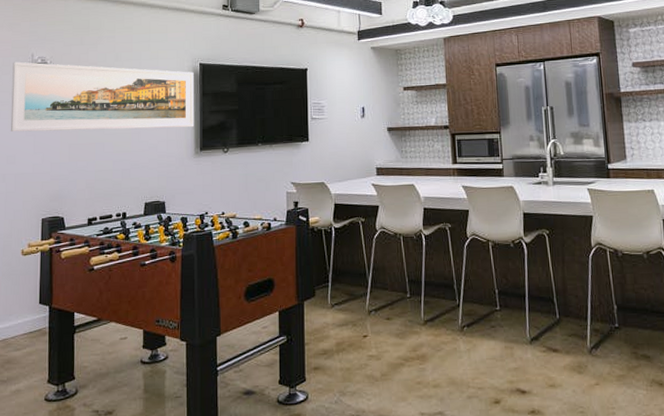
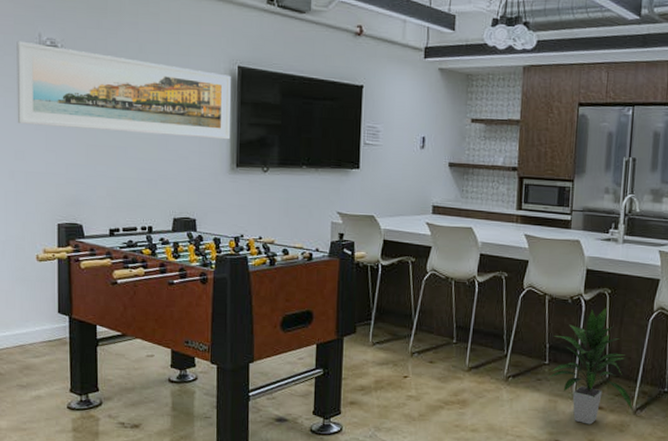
indoor plant: none [501,249,588,369] -> present [548,308,633,425]

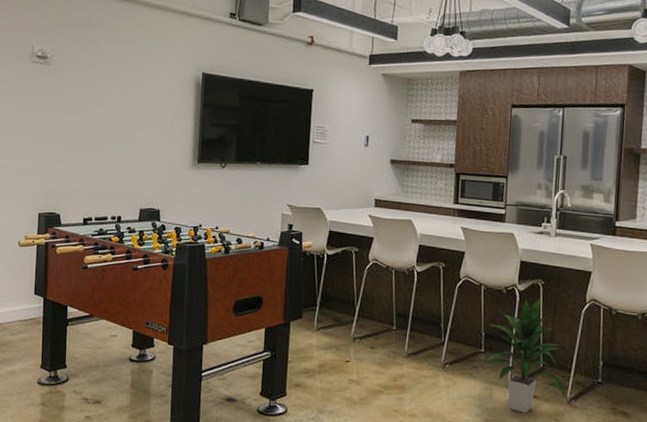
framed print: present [16,41,231,140] -> none [9,52,196,139]

